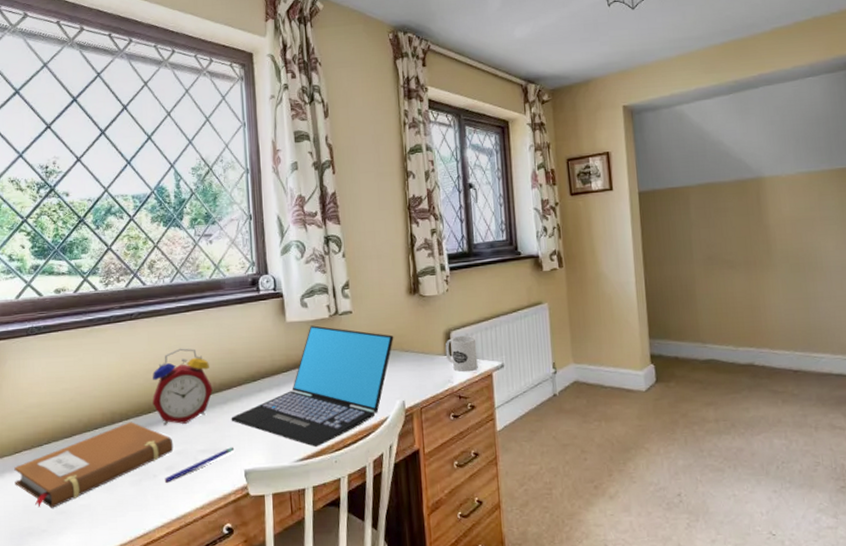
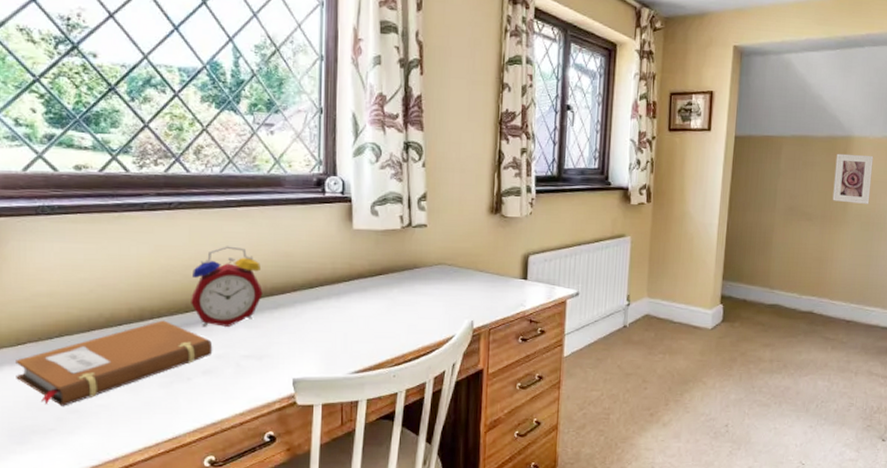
pen: present [164,447,235,483] -> none [200,354,283,387]
laptop: present [231,325,394,448] -> none [281,236,469,361]
mug: present [445,335,478,372] -> none [521,260,554,297]
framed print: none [749,193,795,246] -> present [832,153,874,204]

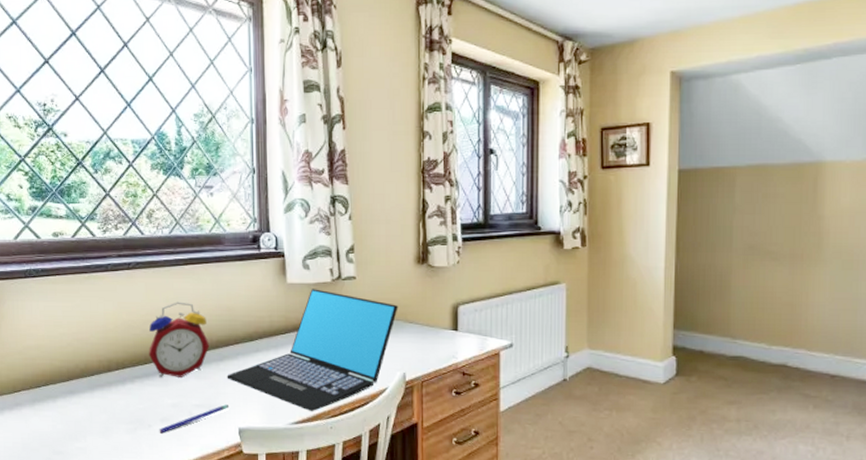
notebook: present [16,320,213,406] -> none [13,371,169,448]
pen: none [200,354,283,387] -> present [159,404,230,434]
laptop: none [281,236,469,361] -> present [227,289,398,412]
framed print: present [832,153,874,204] -> none [803,182,853,239]

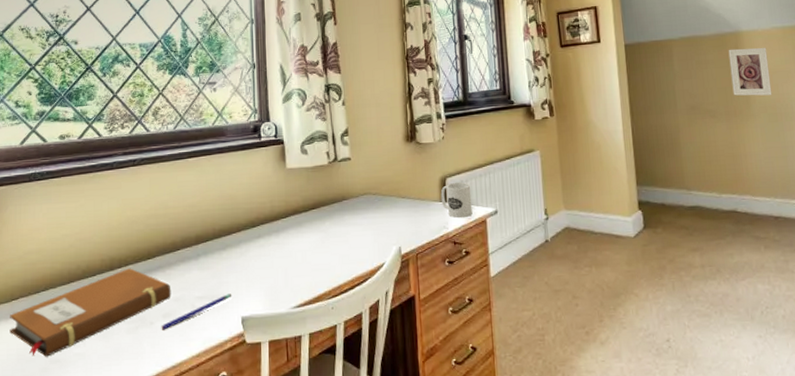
notebook: none [13,371,169,448] -> present [10,268,171,357]
alarm clock: present [149,302,209,378] -> none [152,194,212,272]
laptop: present [227,289,398,412] -> none [229,172,391,294]
mug: none [451,310,485,349] -> present [440,181,473,219]
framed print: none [803,182,853,239] -> present [728,47,772,96]

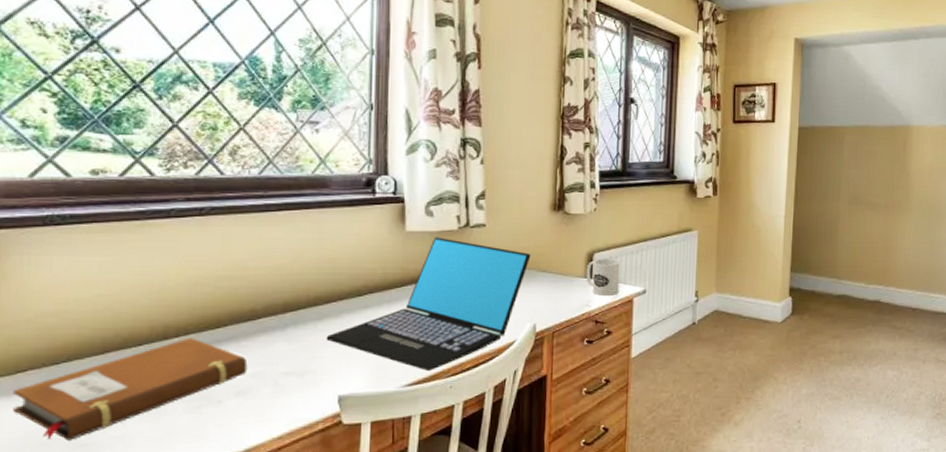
pen: present [161,294,232,330] -> none [232,370,328,410]
laptop: none [229,172,391,294] -> present [326,237,531,372]
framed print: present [728,47,772,96] -> none [895,142,932,192]

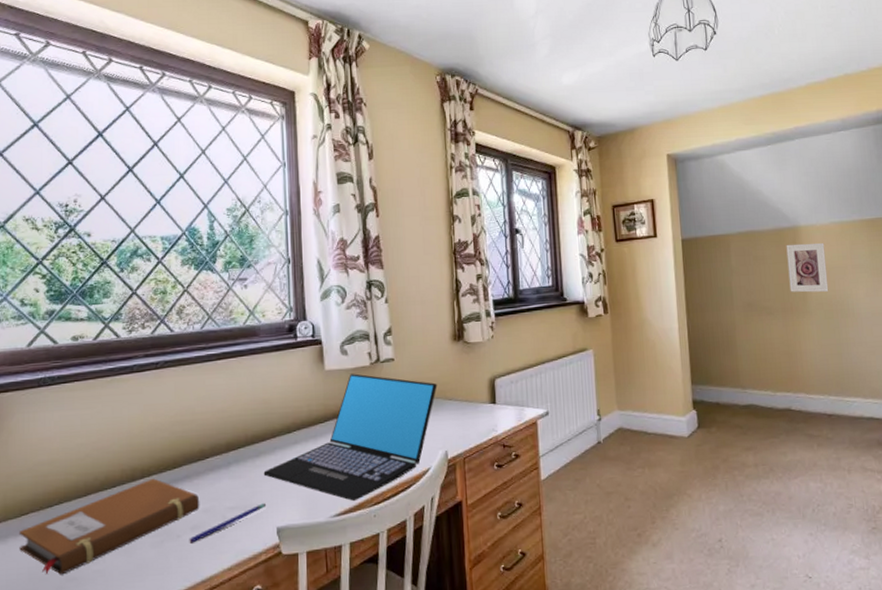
pen: none [232,370,328,410] -> present [189,503,267,543]
mug: present [585,258,620,297] -> none [489,382,523,421]
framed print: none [895,142,932,192] -> present [786,242,829,293]

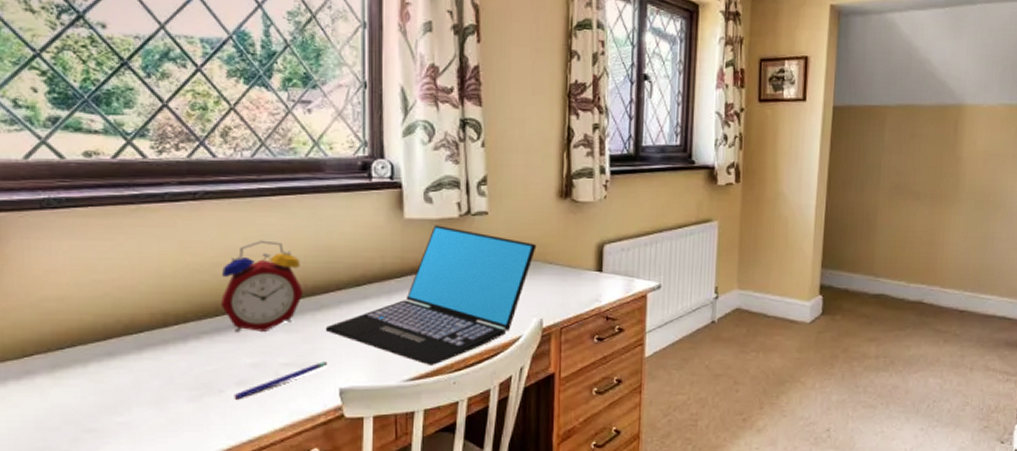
notebook: present [19,478,200,575] -> none [22,326,248,425]
alarm clock: none [178,398,244,482] -> present [221,240,303,333]
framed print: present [786,242,829,293] -> none [943,124,988,180]

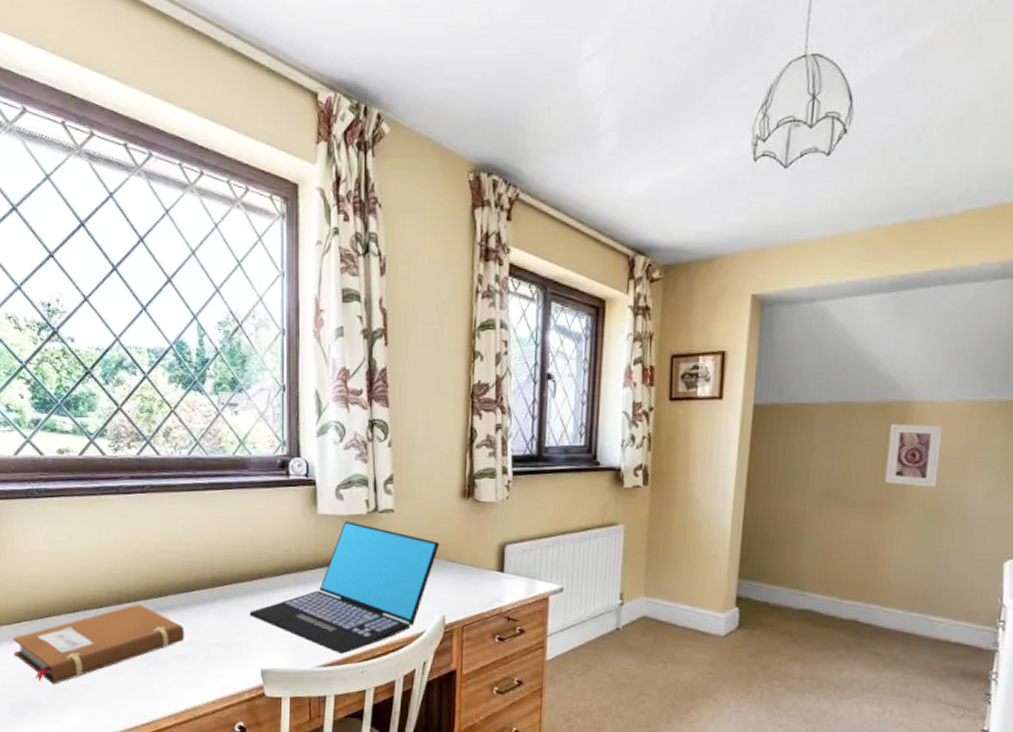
notebook: none [22,326,248,425] -> present [13,604,185,684]
alarm clock: present [221,240,303,333] -> none [164,530,231,613]
pen: present [234,362,328,400] -> none [174,643,252,673]
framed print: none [943,124,988,180] -> present [885,423,943,487]

